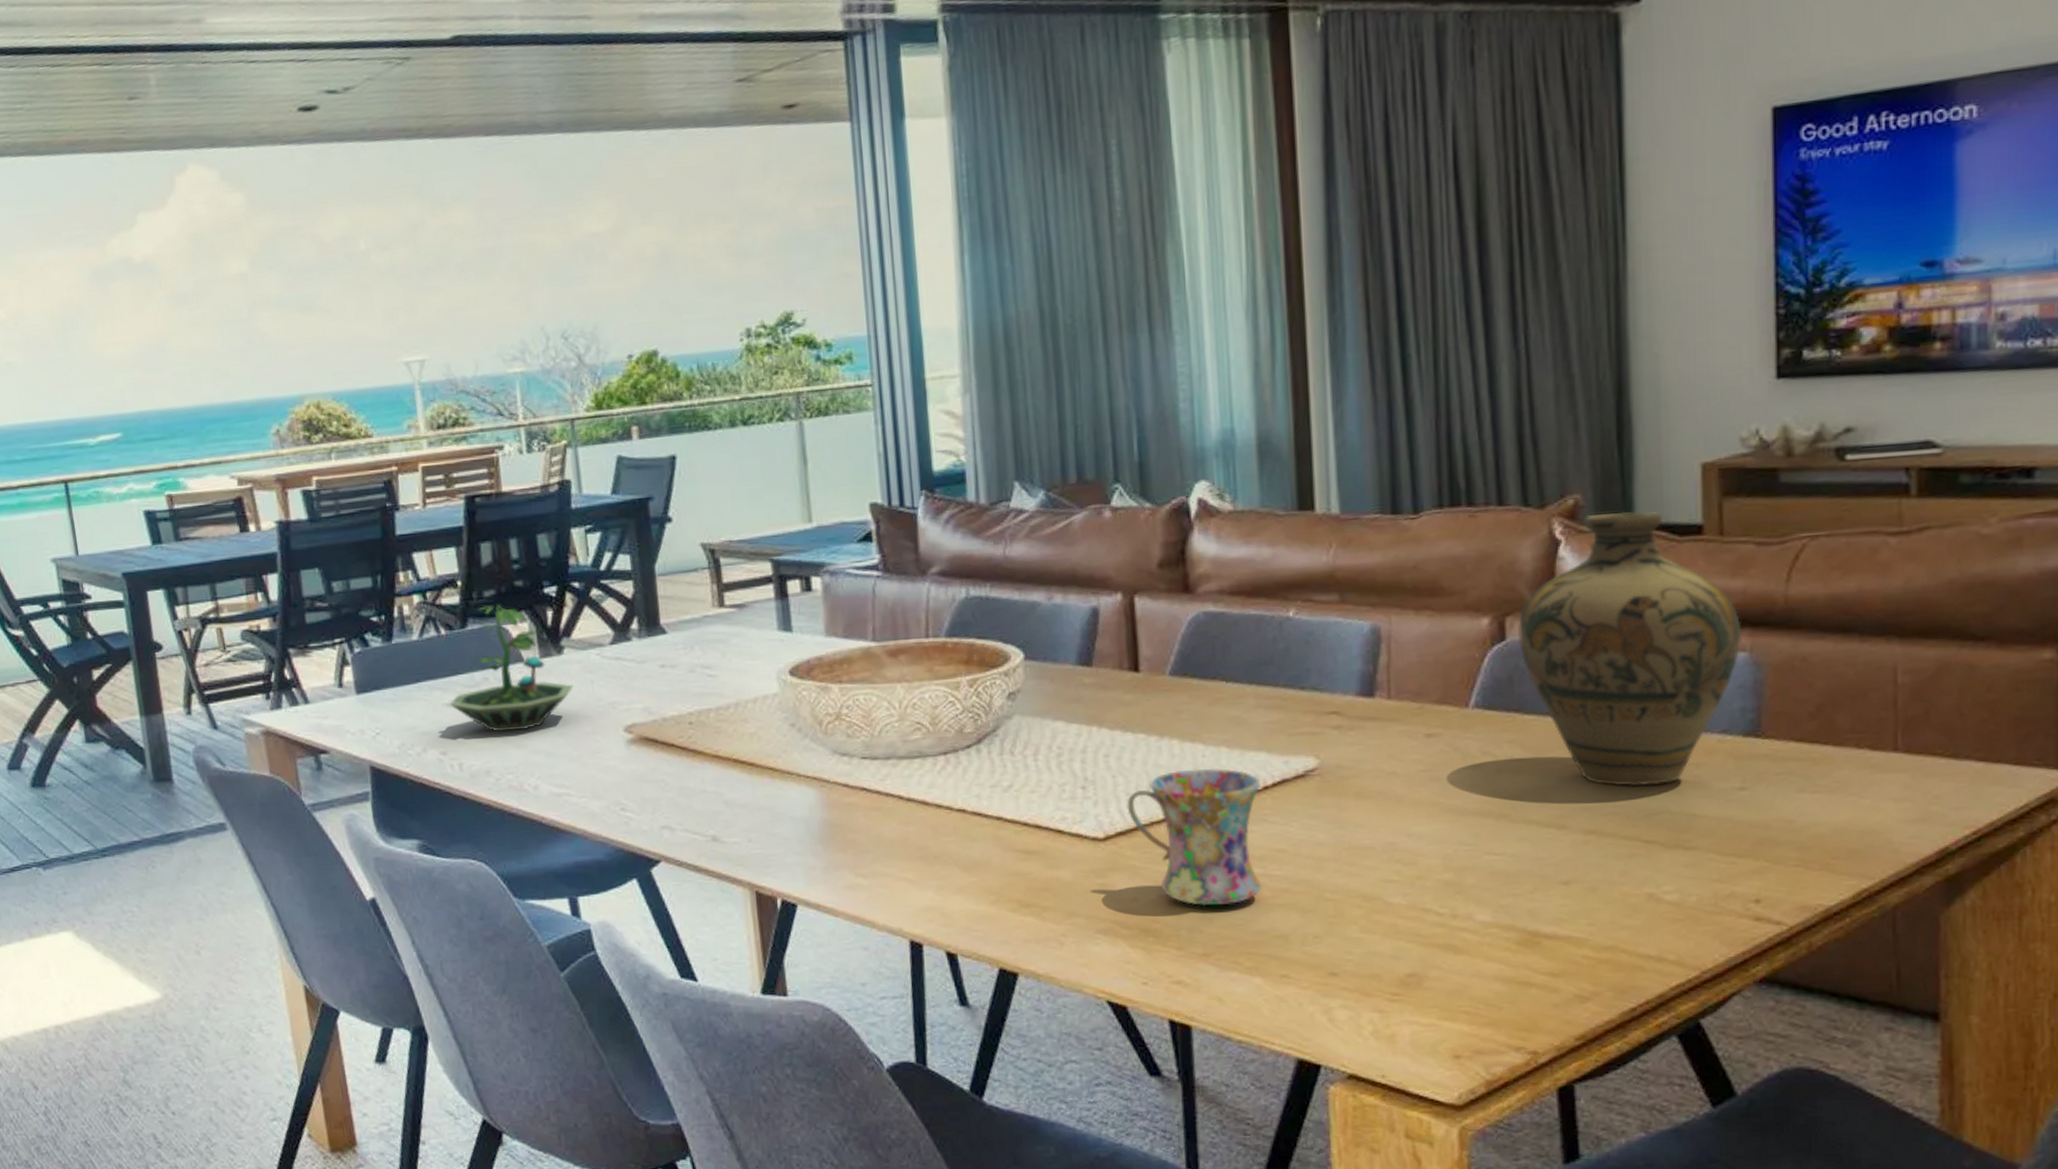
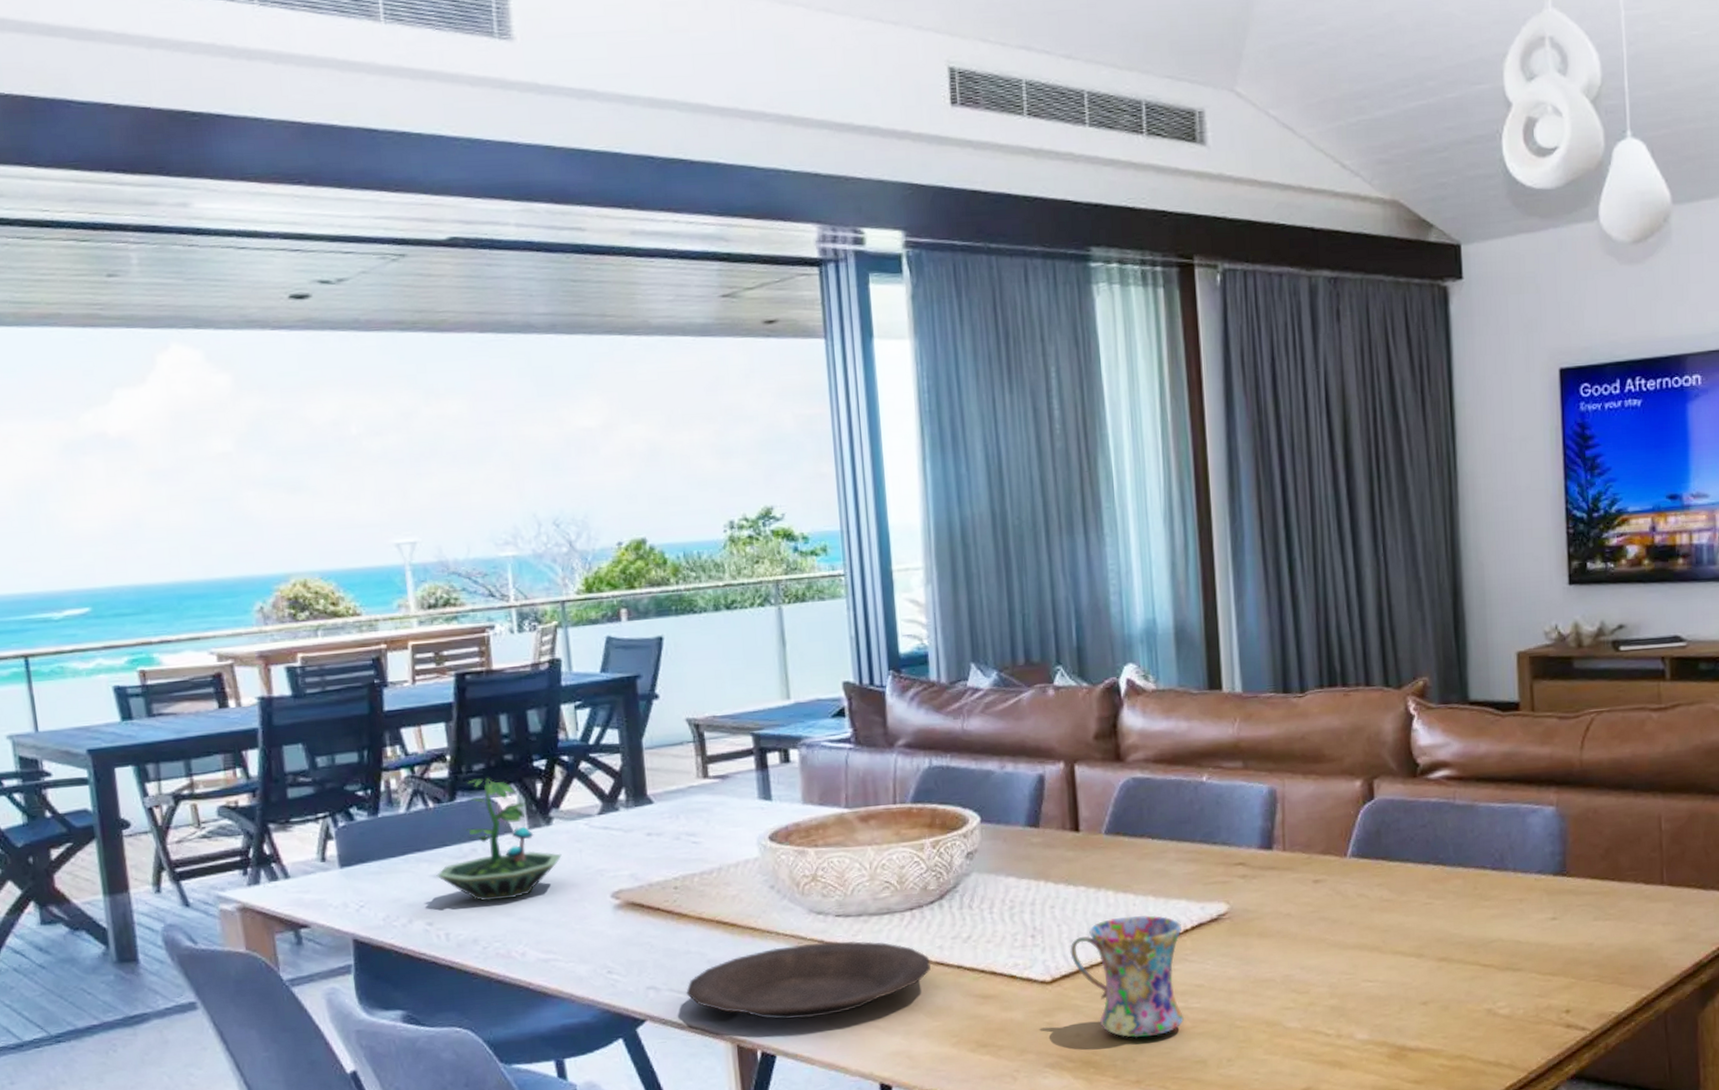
plate: none [702,785,967,867] -> present [686,940,931,1020]
jug: present [1518,511,1742,787] -> none [1383,691,1550,920]

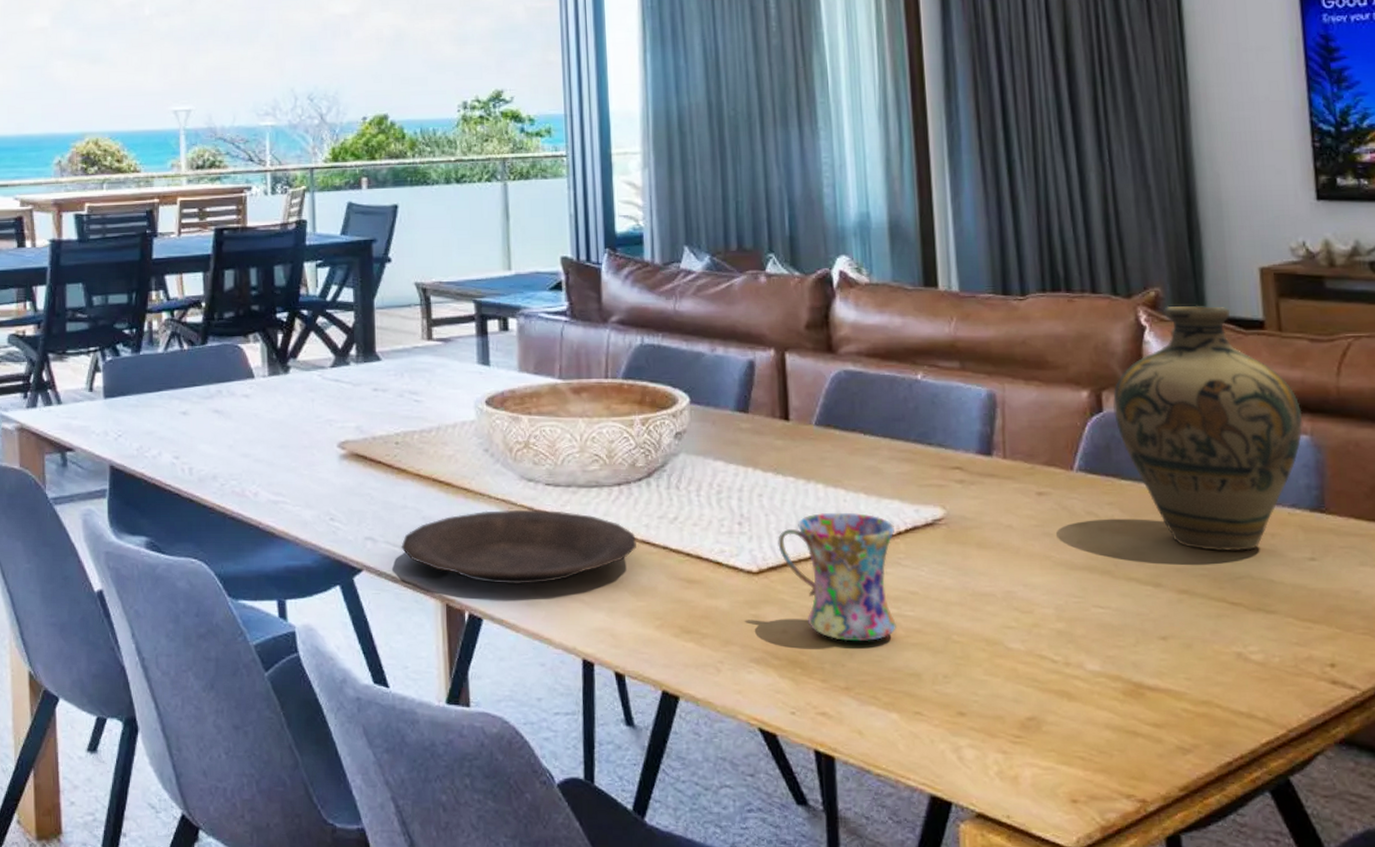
terrarium: present [436,778,562,902] -> none [185,326,296,441]
jug: none [1383,691,1550,920] -> present [1113,305,1302,552]

